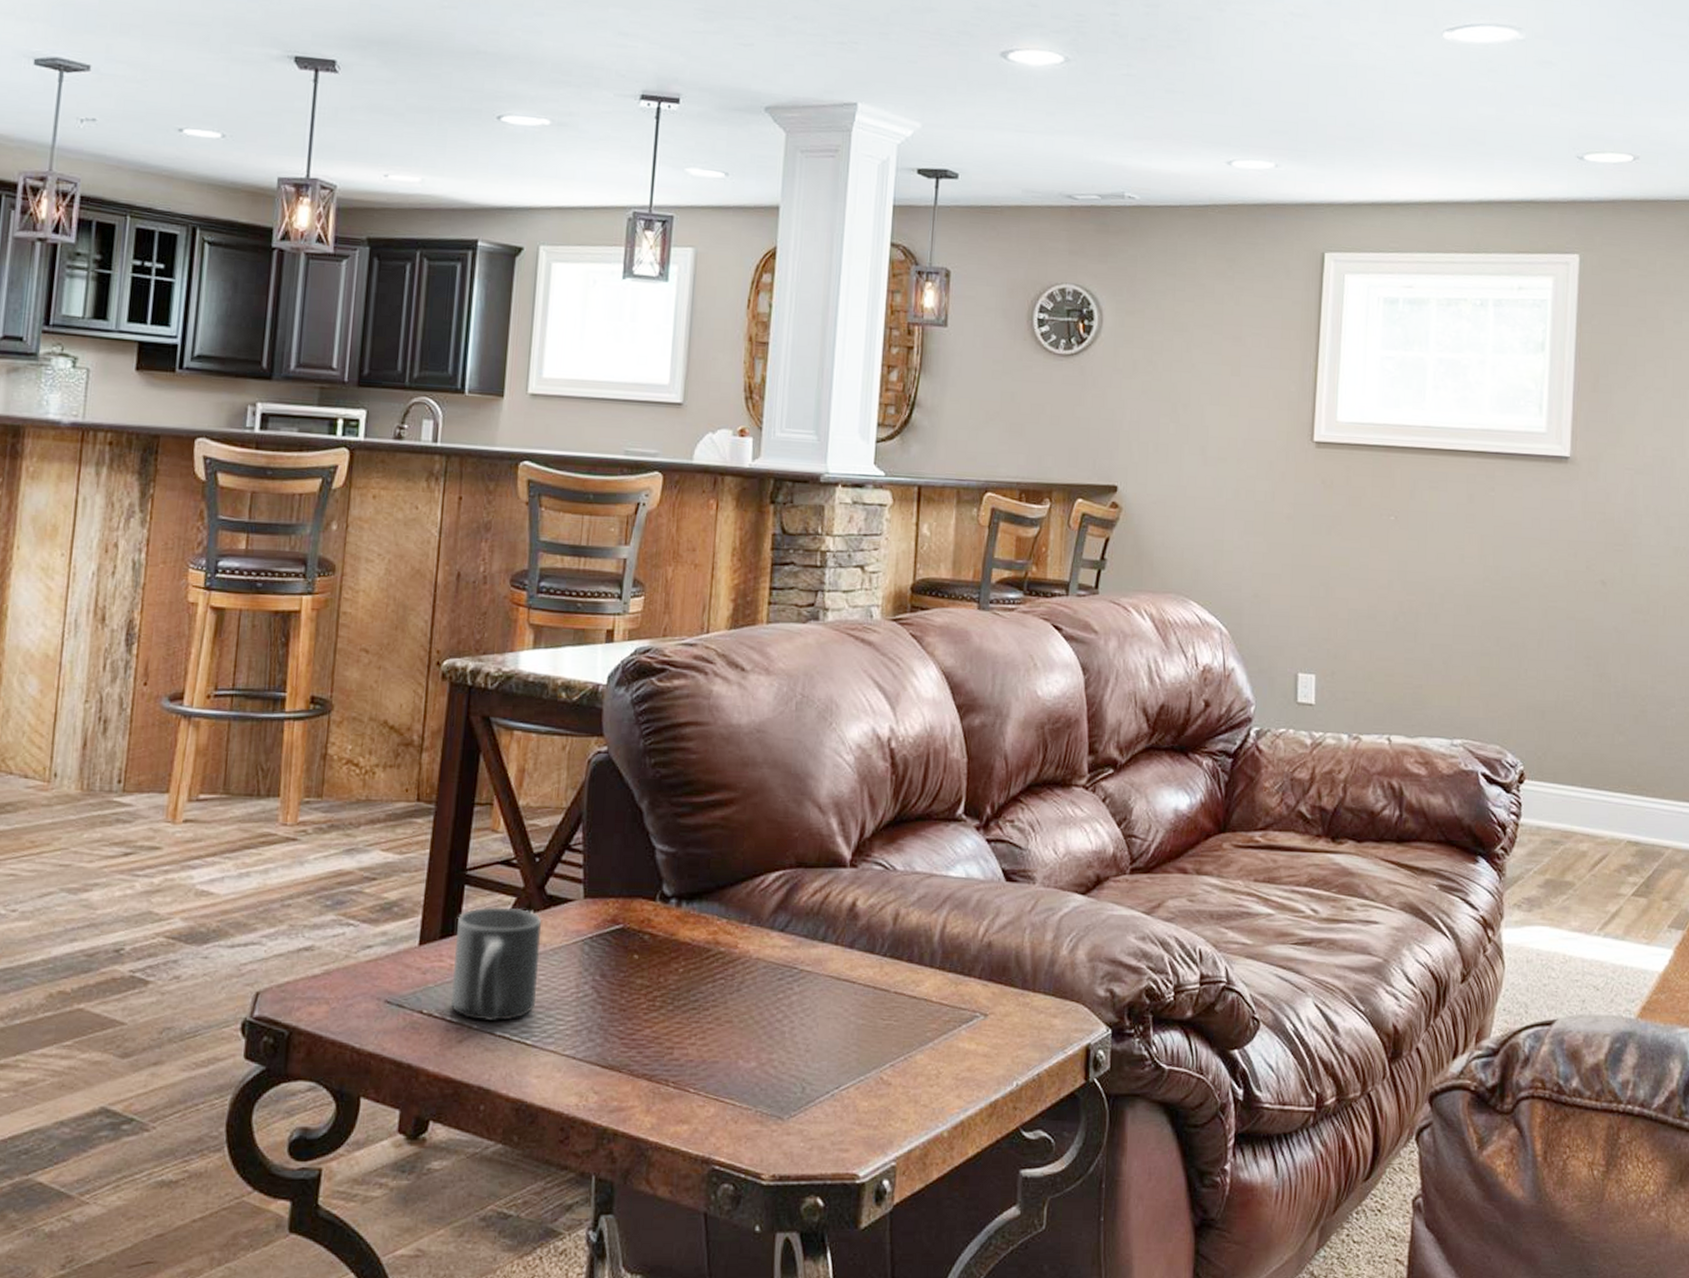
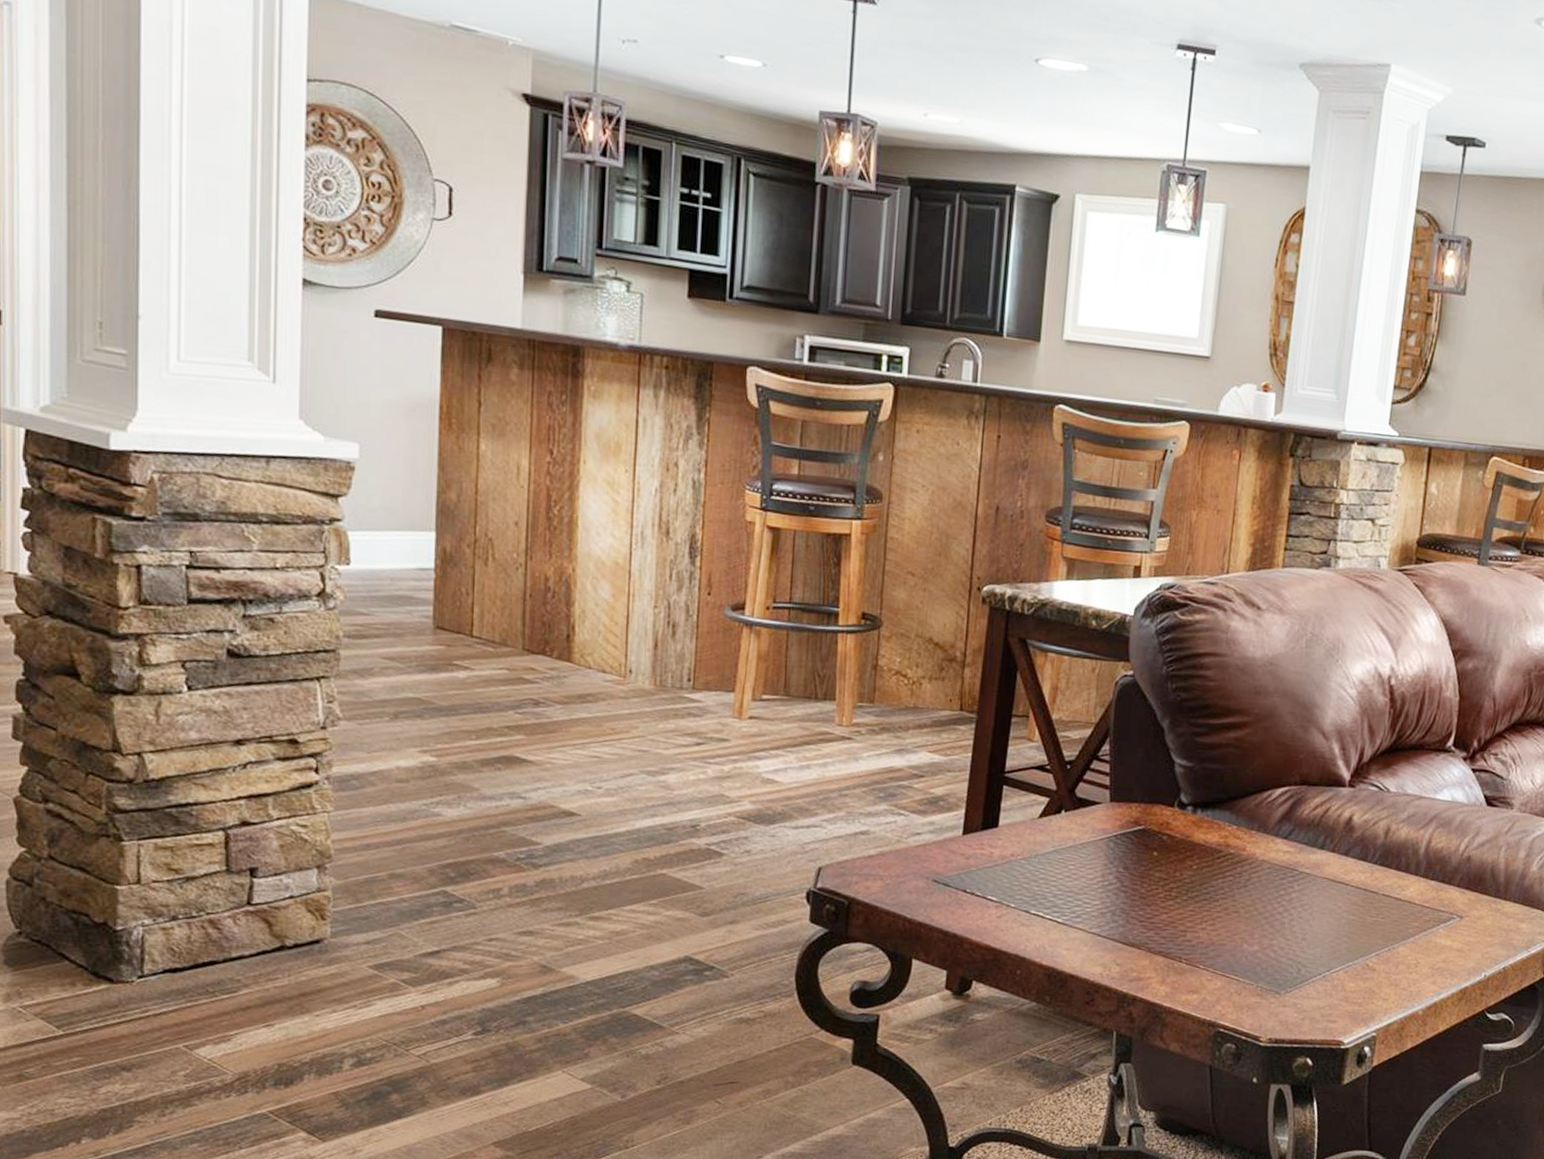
mug: present [450,907,542,1021] -> none [990,805,1072,902]

